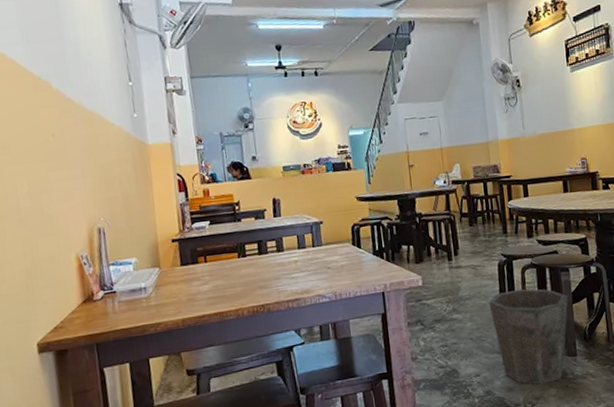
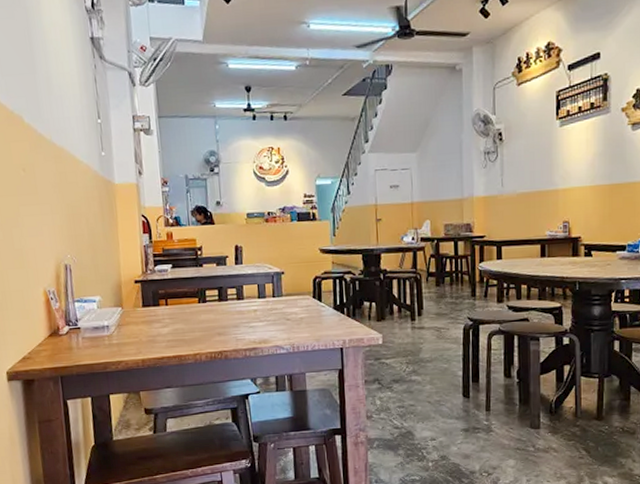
waste bin: present [489,288,568,385] -> none [451,355,536,454]

